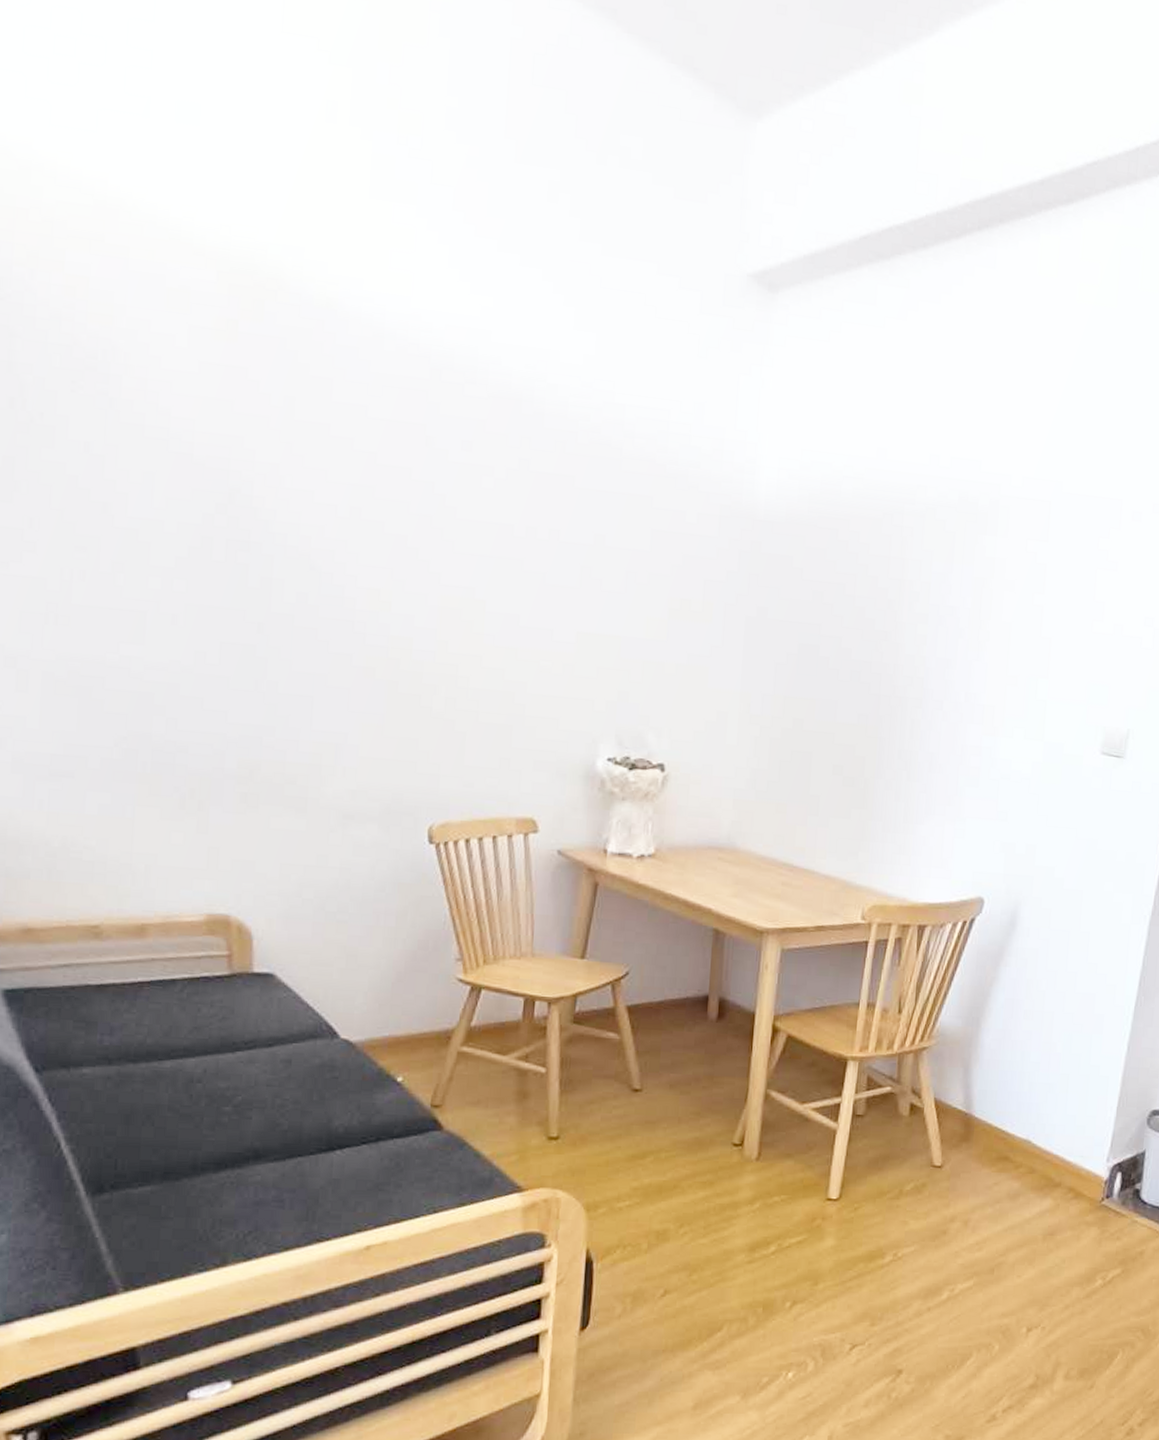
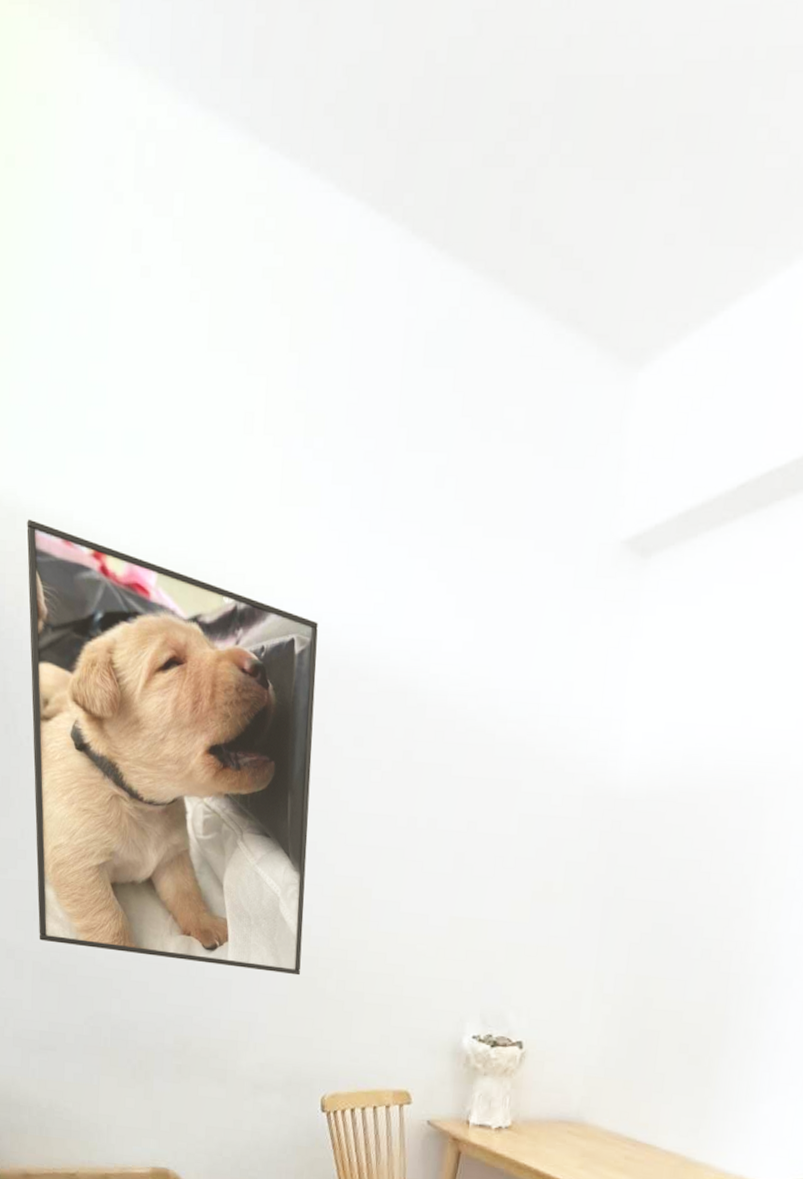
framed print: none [45,175,417,692] -> present [27,519,318,976]

